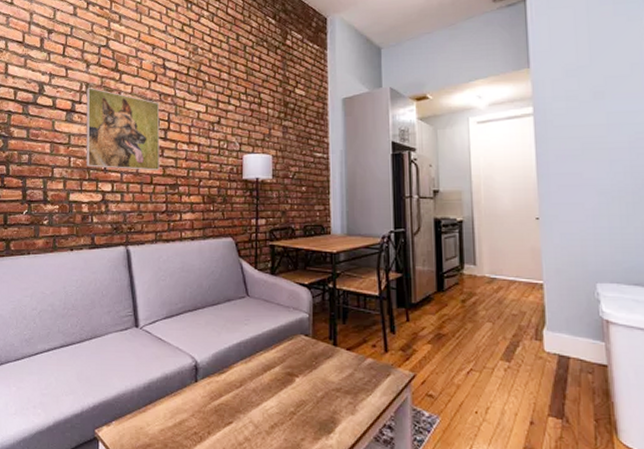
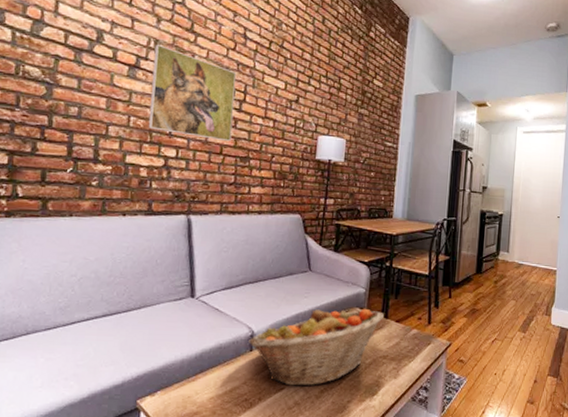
fruit basket: none [193,335,332,421] -> present [249,308,384,387]

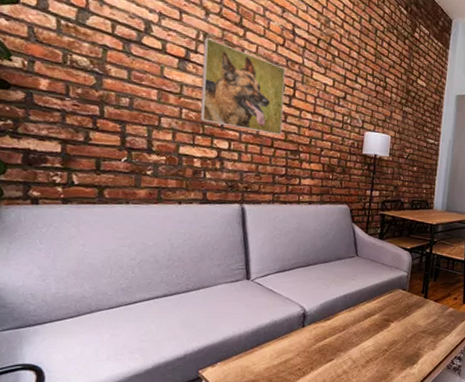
fruit basket: present [249,308,384,387] -> none [301,289,424,357]

